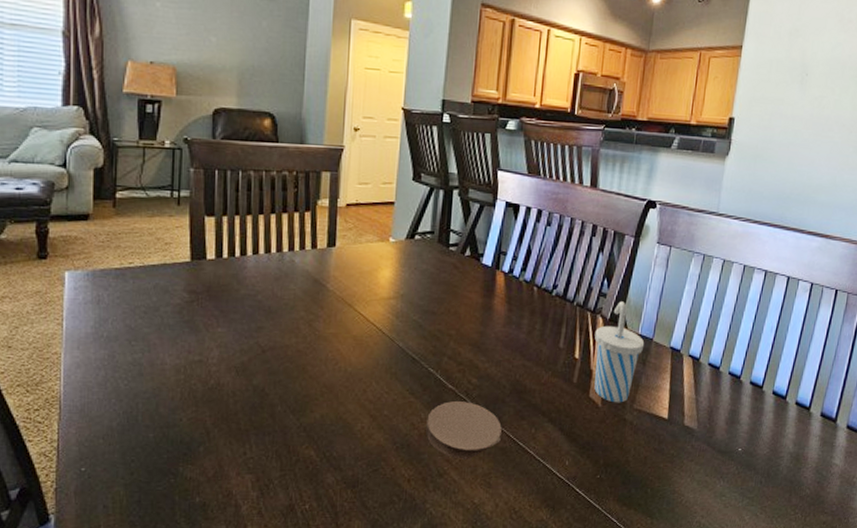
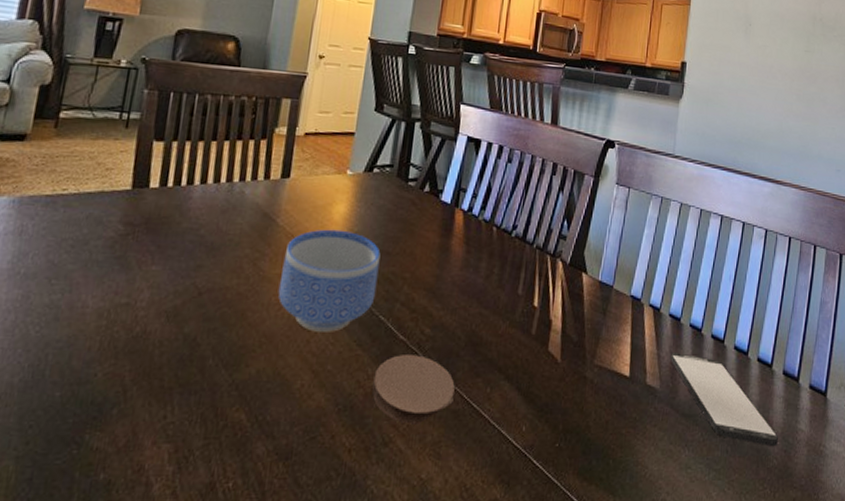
bowl: none [334,292,426,383] -> present [278,229,381,332]
cup: present [594,301,645,403] -> none [553,244,605,358]
smartphone: none [708,397,812,479] -> present [670,352,778,447]

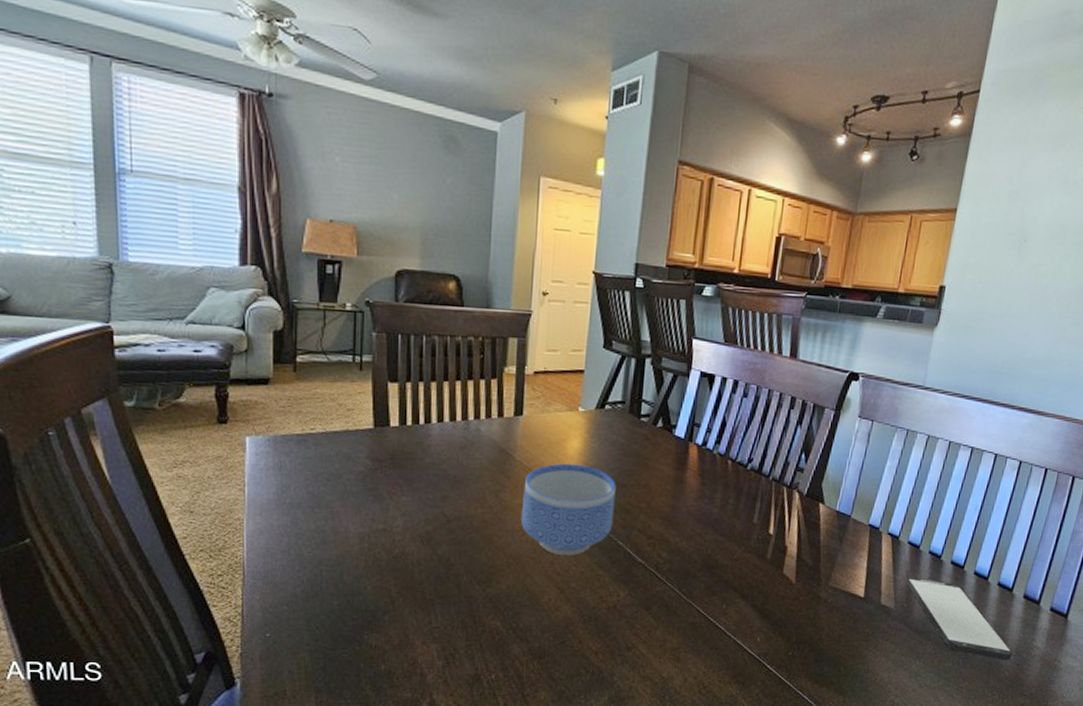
coaster: present [372,355,455,424] -> none [614,575,692,634]

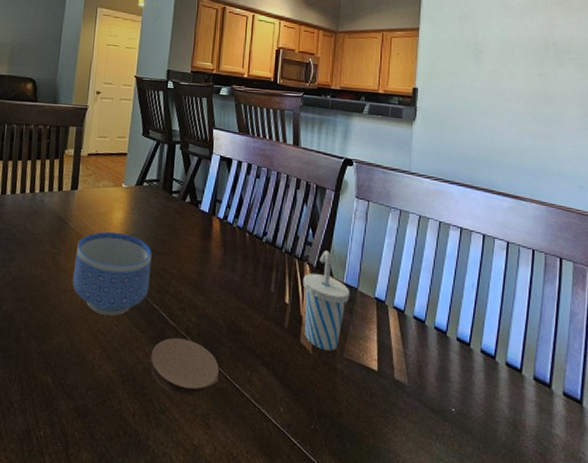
coaster: none [614,575,692,634] -> present [150,338,219,398]
cup: none [788,476,842,580] -> present [303,250,350,351]
smartphone: present [907,577,1012,661] -> none [417,352,532,449]

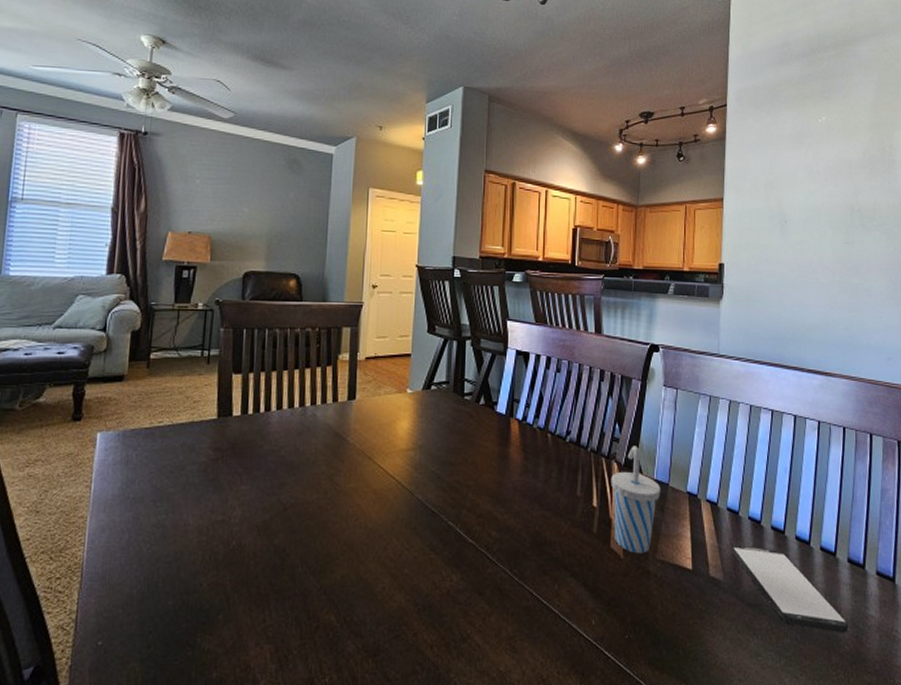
bowl: present [72,231,152,316] -> none [354,444,444,539]
coaster: present [150,338,219,398] -> none [448,557,524,621]
smartphone: none [417,352,532,449] -> present [732,545,848,633]

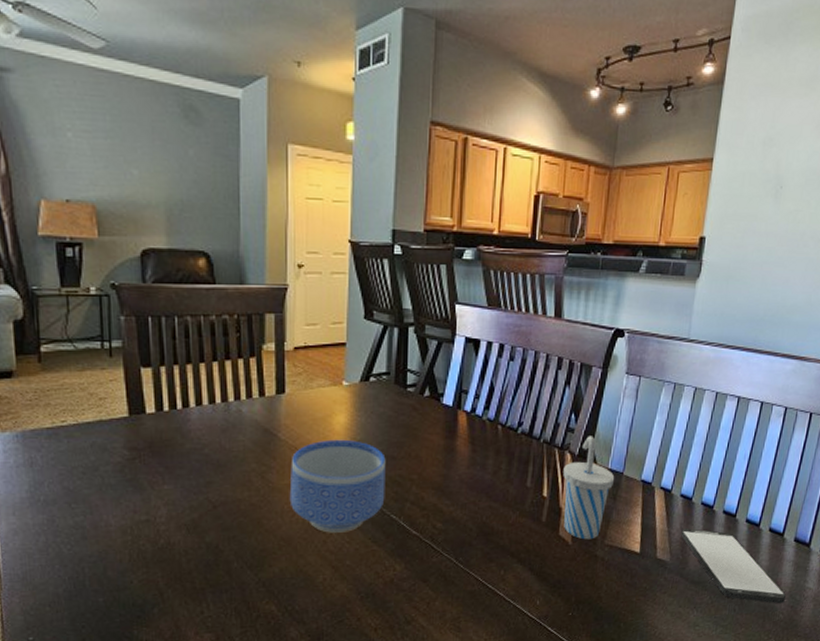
bowl: none [354,444,444,539] -> present [289,439,386,533]

